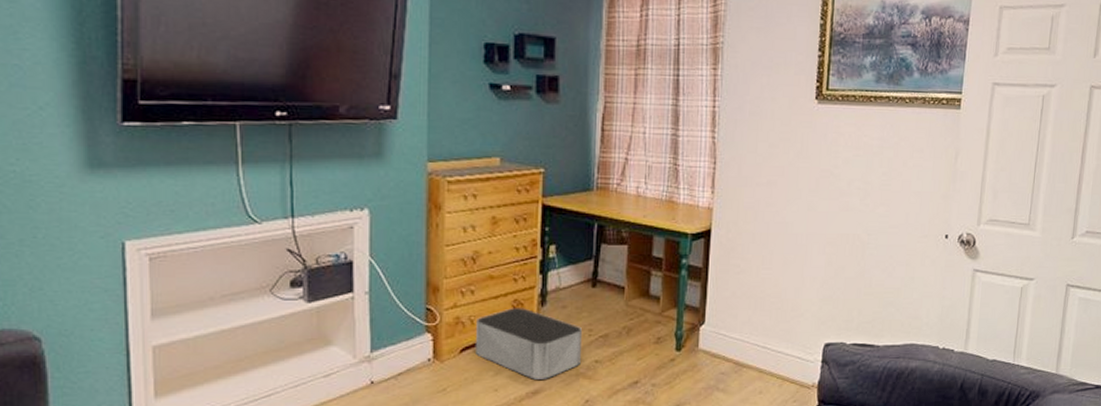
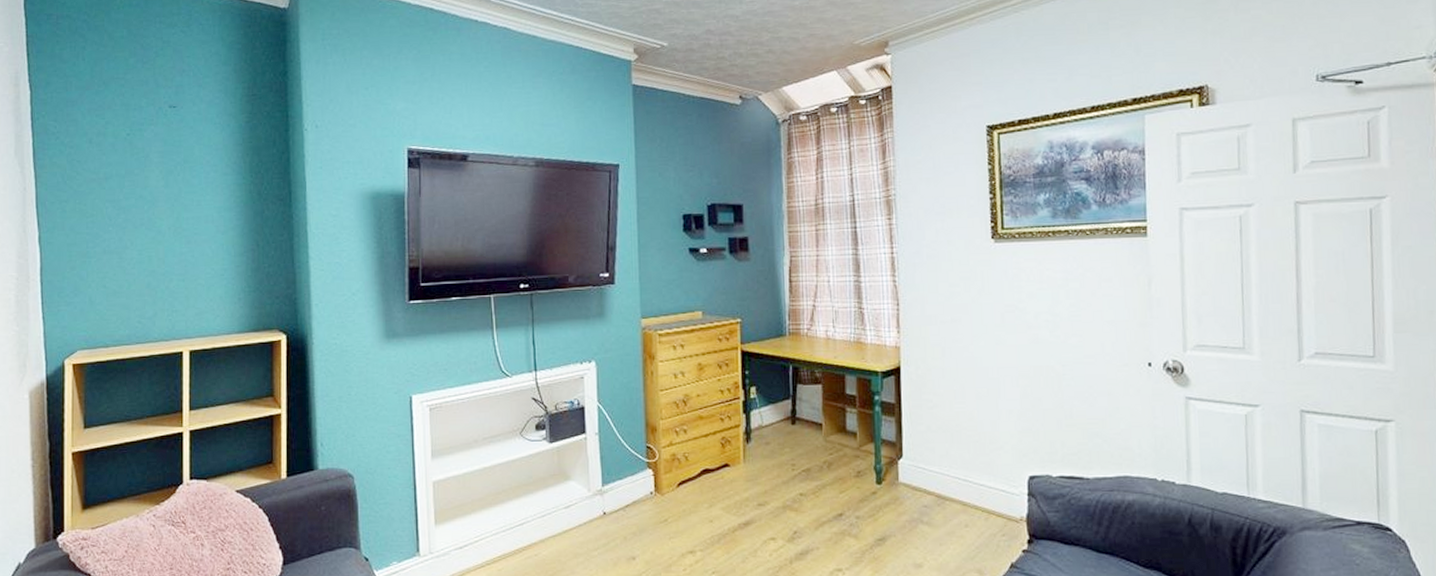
storage bin: present [476,308,583,380] -> none [690,445,787,511]

